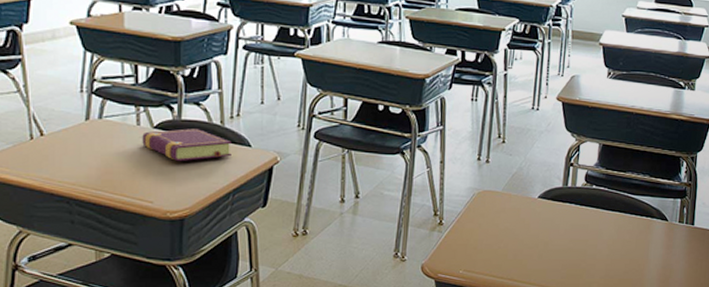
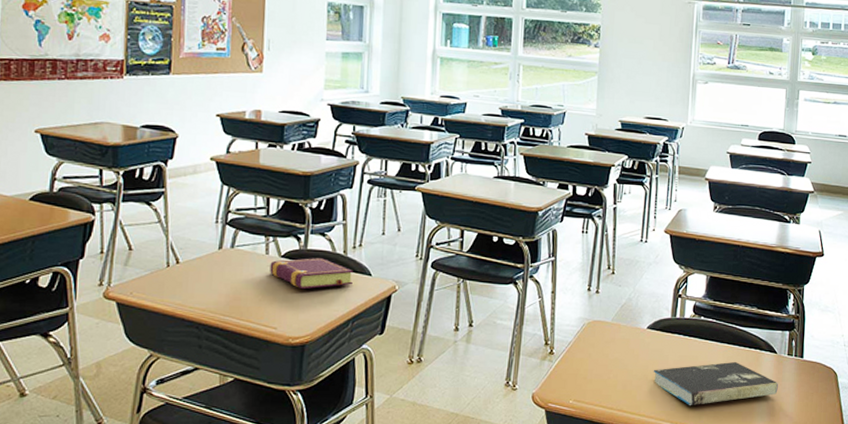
book: none [544,229,669,274] -> present [653,361,778,406]

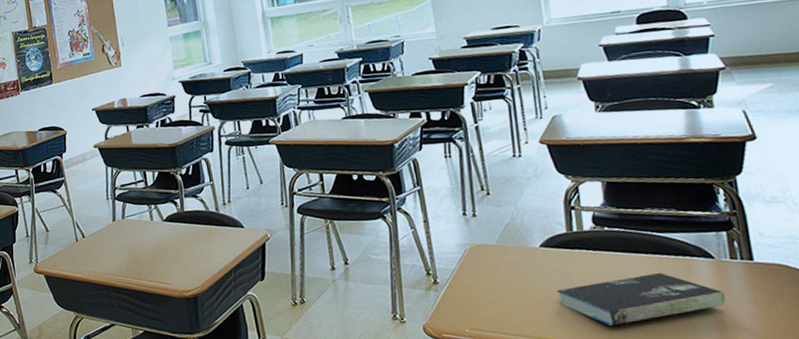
book: present [270,258,353,289] -> none [156,217,229,247]

